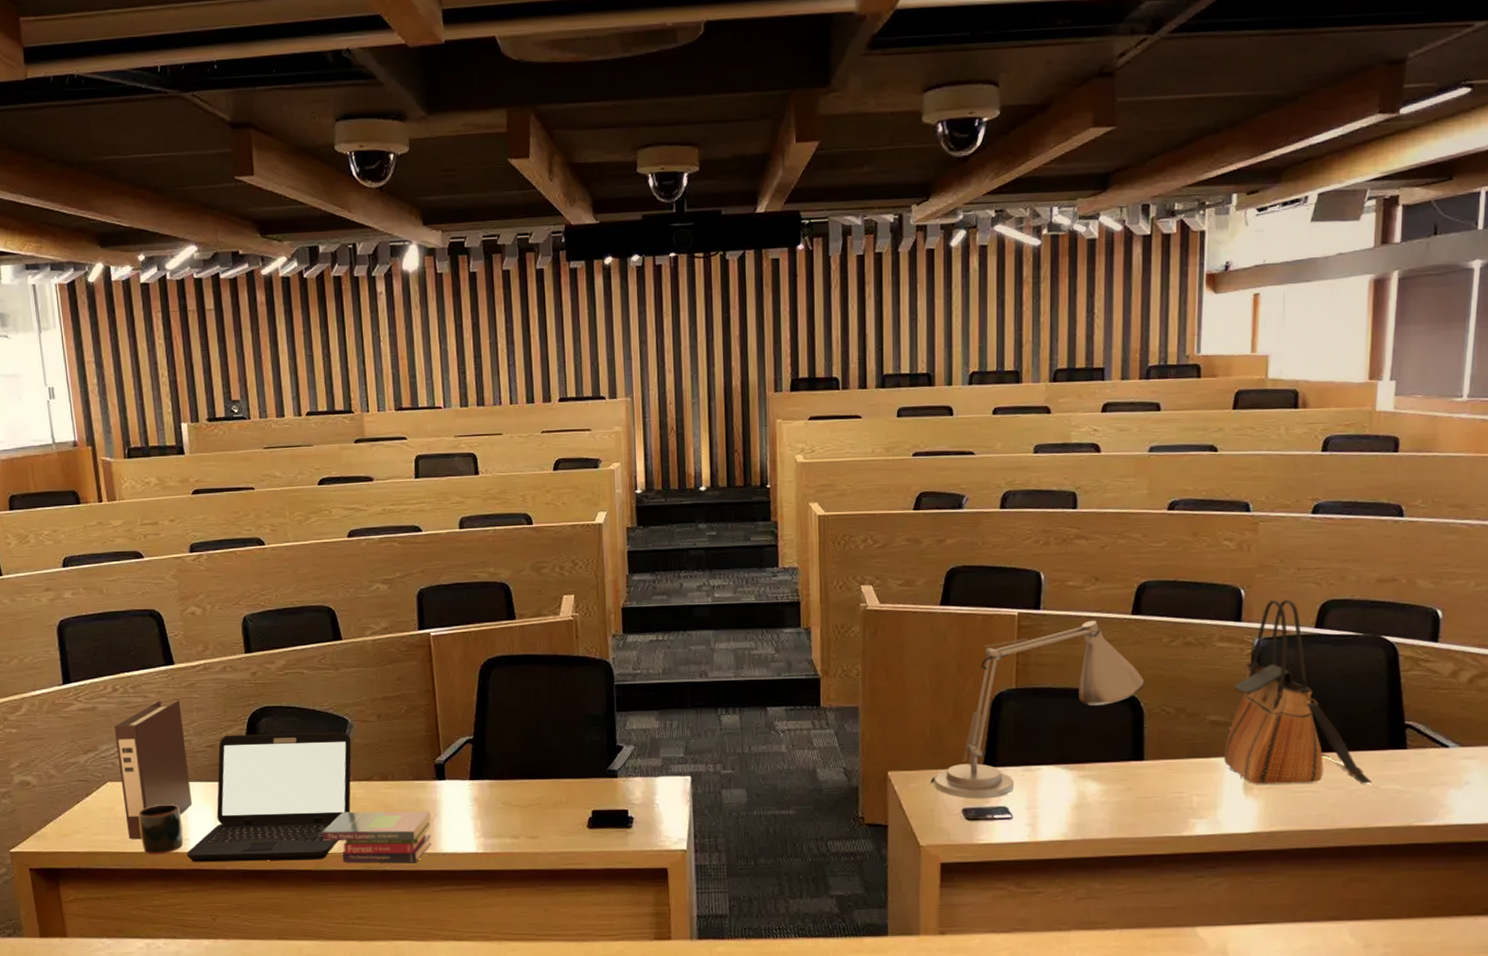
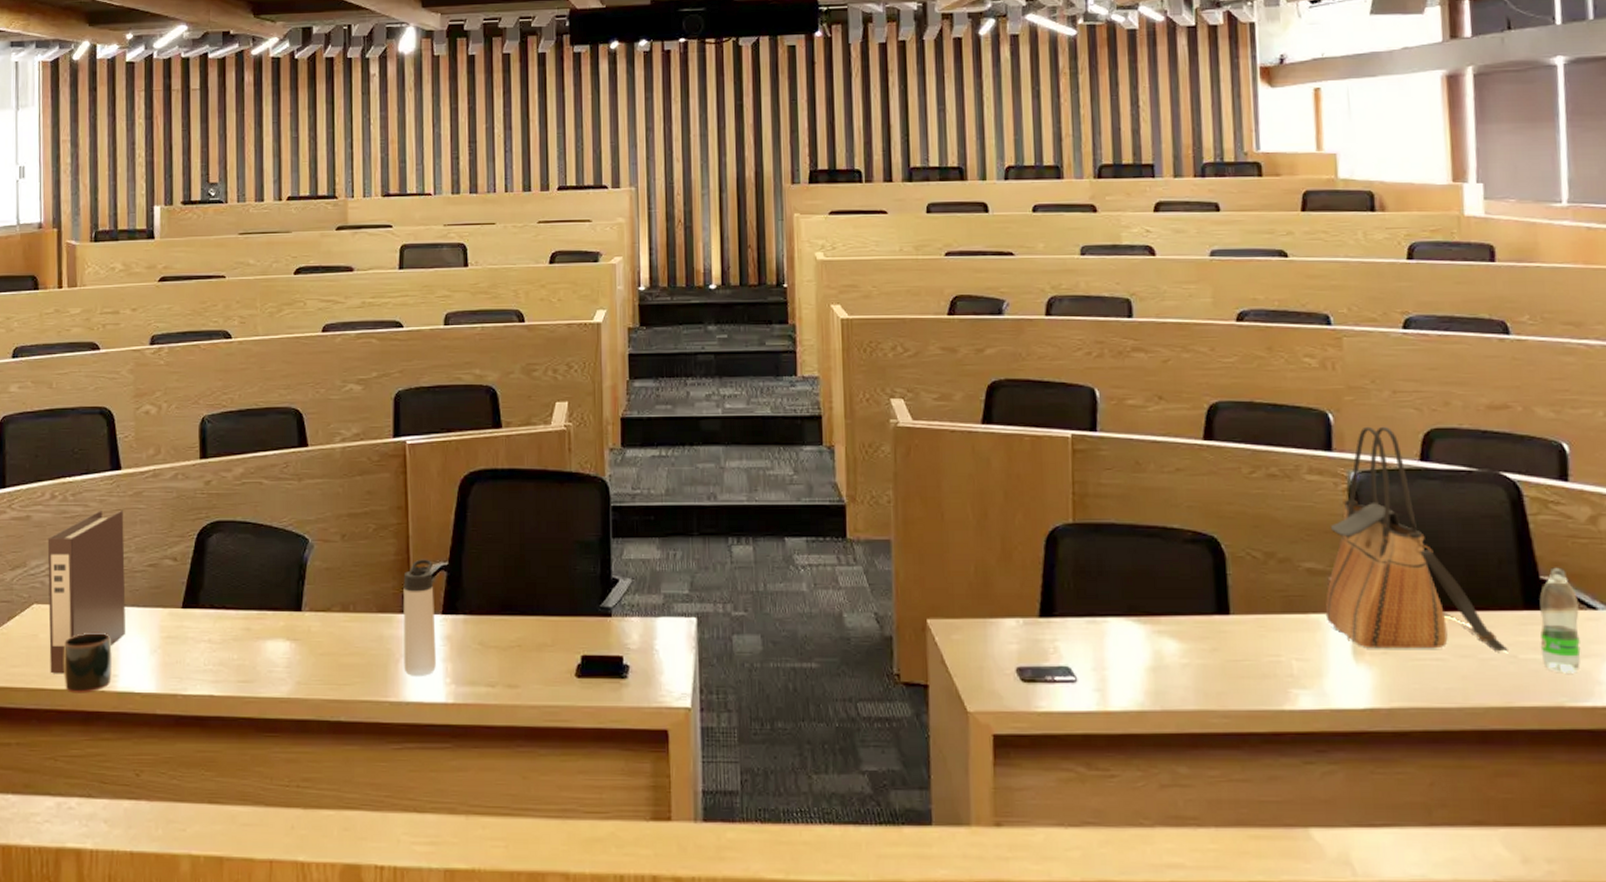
laptop: present [187,731,352,863] -> none [114,552,311,706]
books: present [322,811,432,864] -> none [269,647,396,714]
thermos bottle: none [434,734,467,833] -> present [403,559,436,677]
desk lamp: present [930,620,1145,799] -> none [977,445,1224,656]
bottle: none [1398,714,1434,800] -> present [1539,567,1581,674]

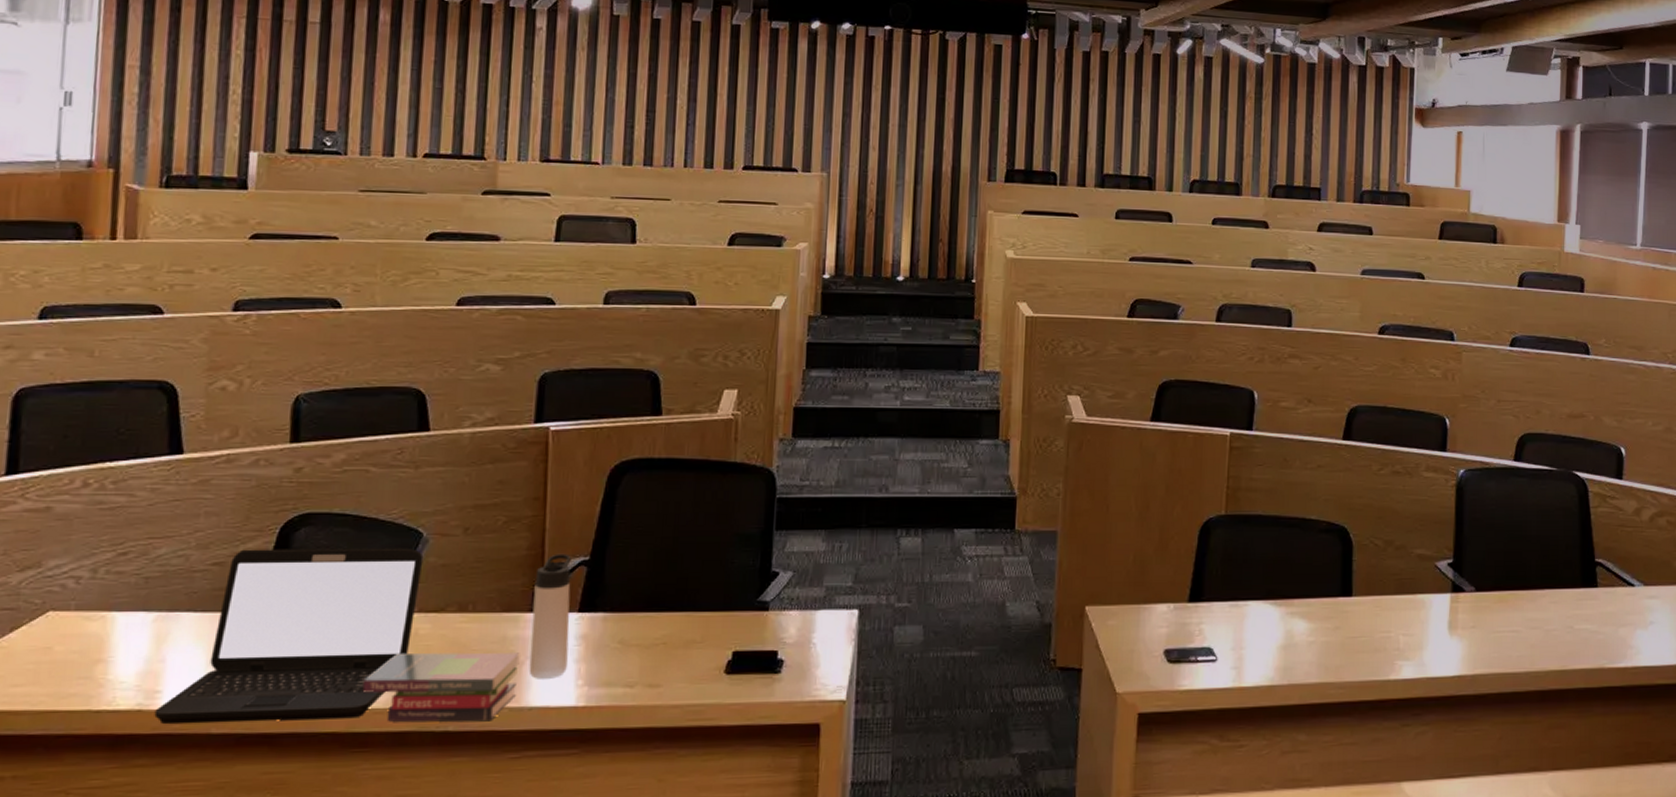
binder: present [47,509,126,674] -> none [66,500,183,693]
mug: present [63,632,112,693] -> none [85,641,156,715]
laptop: none [114,552,311,706] -> present [154,547,424,725]
books: none [269,647,396,714] -> present [362,652,520,722]
tote bag: present [1325,426,1508,651] -> none [1429,430,1567,624]
bottle: present [1539,567,1581,674] -> none [1591,551,1621,640]

